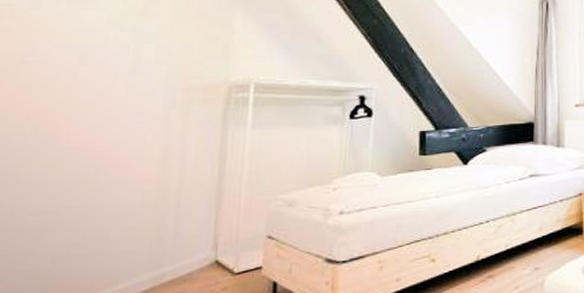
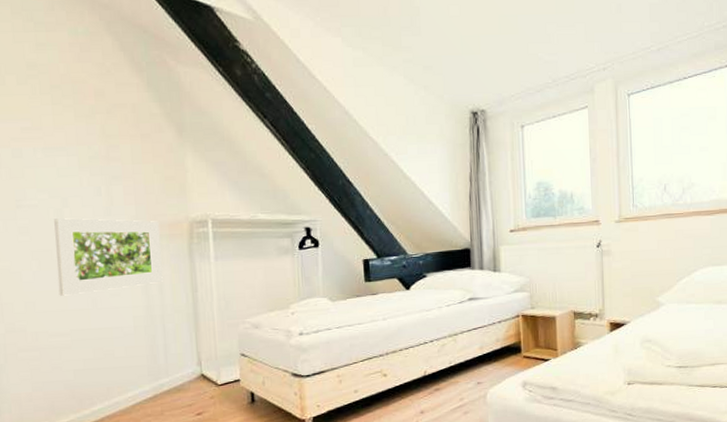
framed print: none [53,77,192,166] -> present [54,218,163,296]

